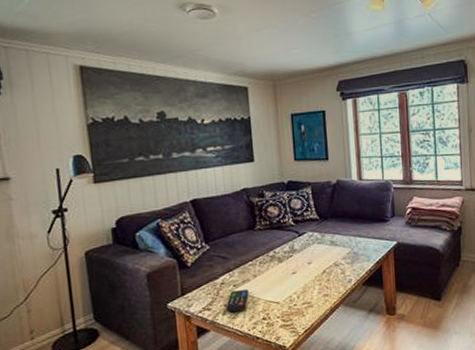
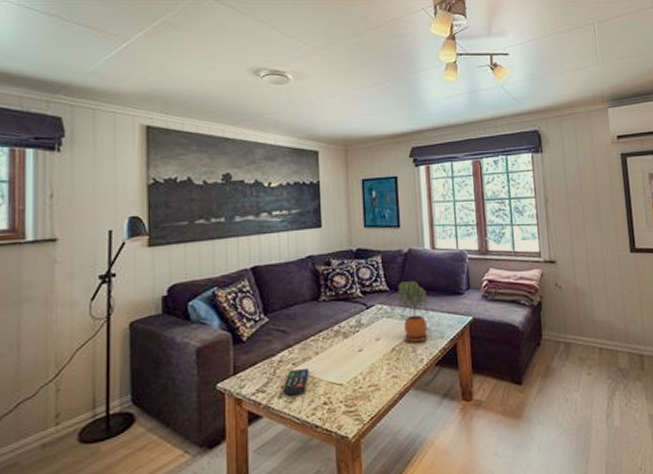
potted plant: none [327,210,356,266] -> present [397,281,429,343]

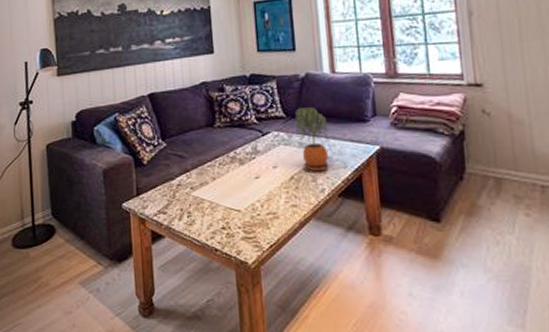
remote control: present [283,369,309,395] -> none [183,194,207,217]

